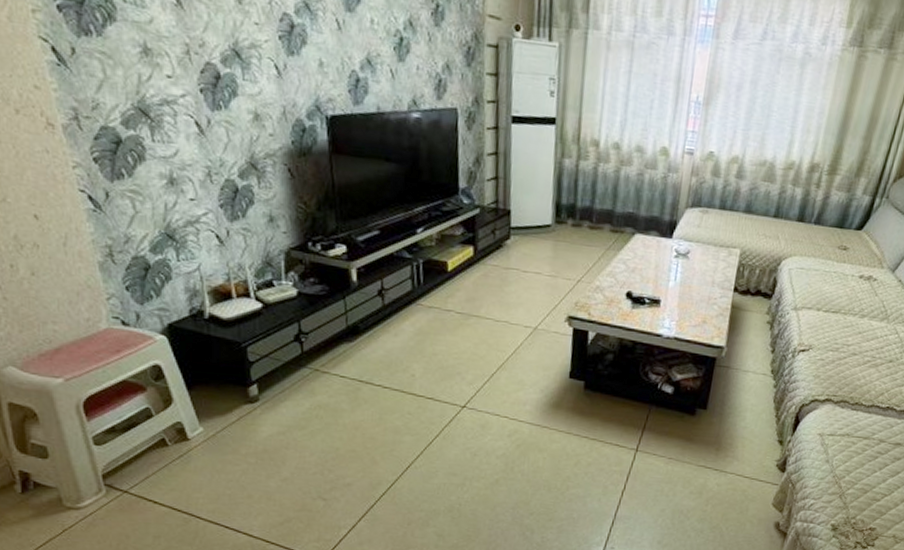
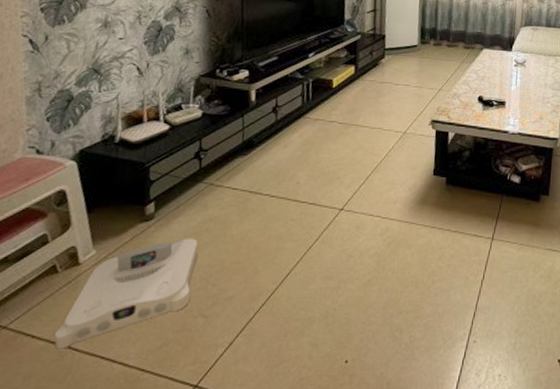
robot vacuum: none [176,423,311,516] -> present [54,238,199,349]

